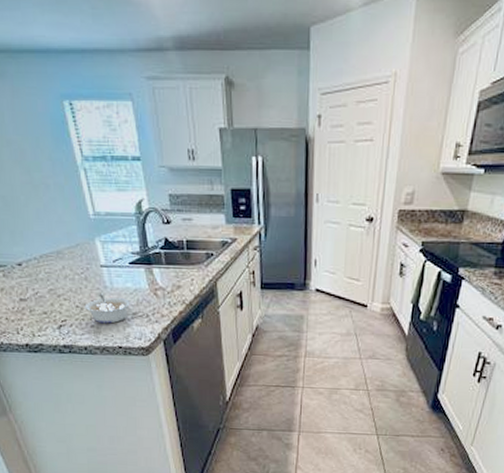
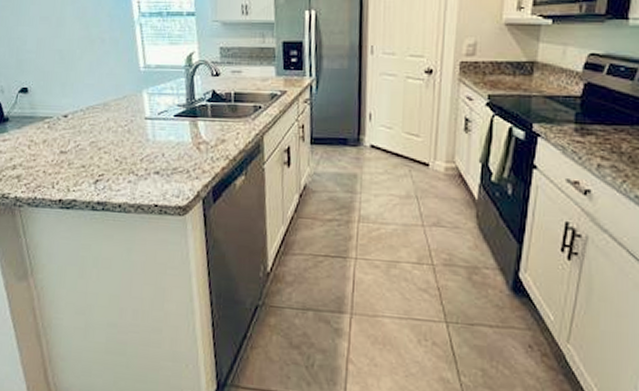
legume: present [85,293,130,324] -> none [124,147,171,179]

